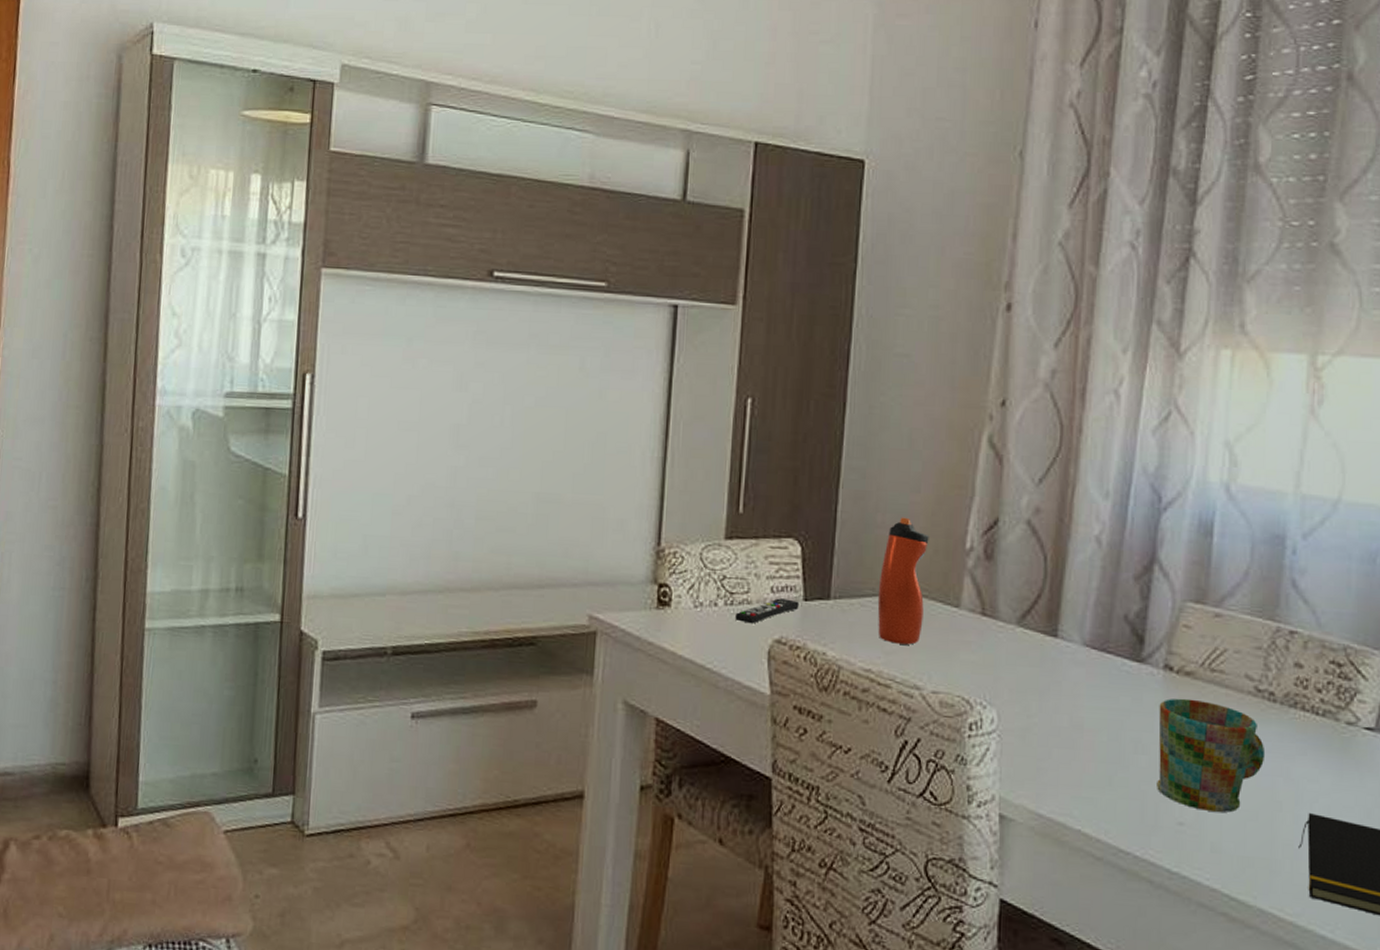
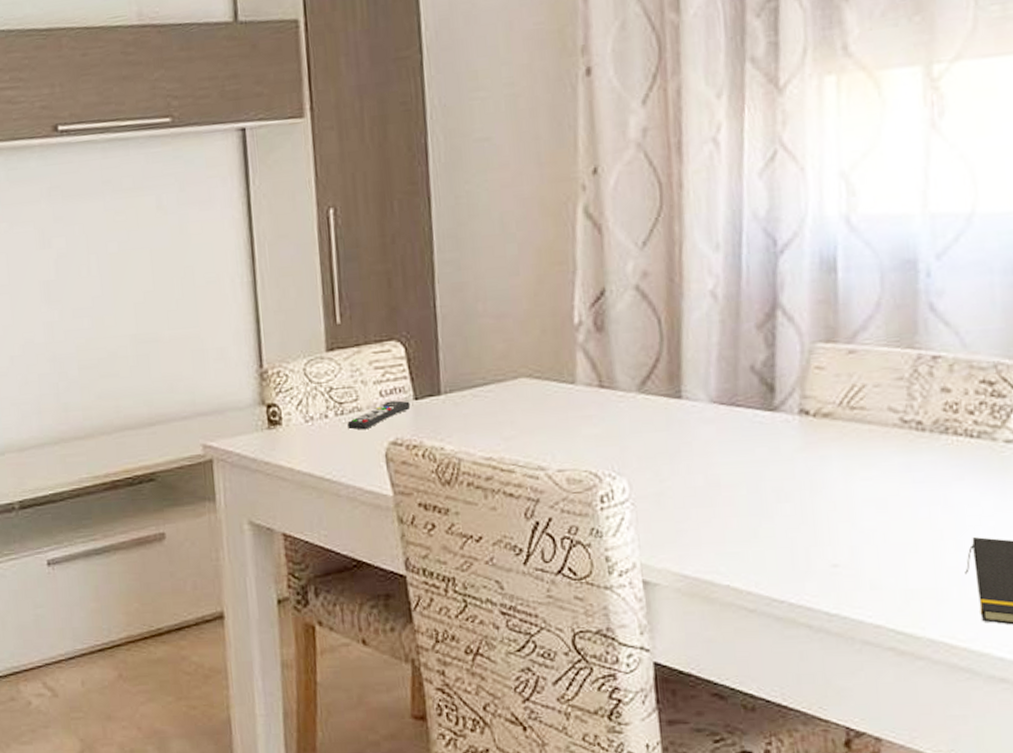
water bottle: present [877,517,929,645] -> none [488,302,540,429]
mug: present [1157,698,1266,813] -> none [798,440,919,550]

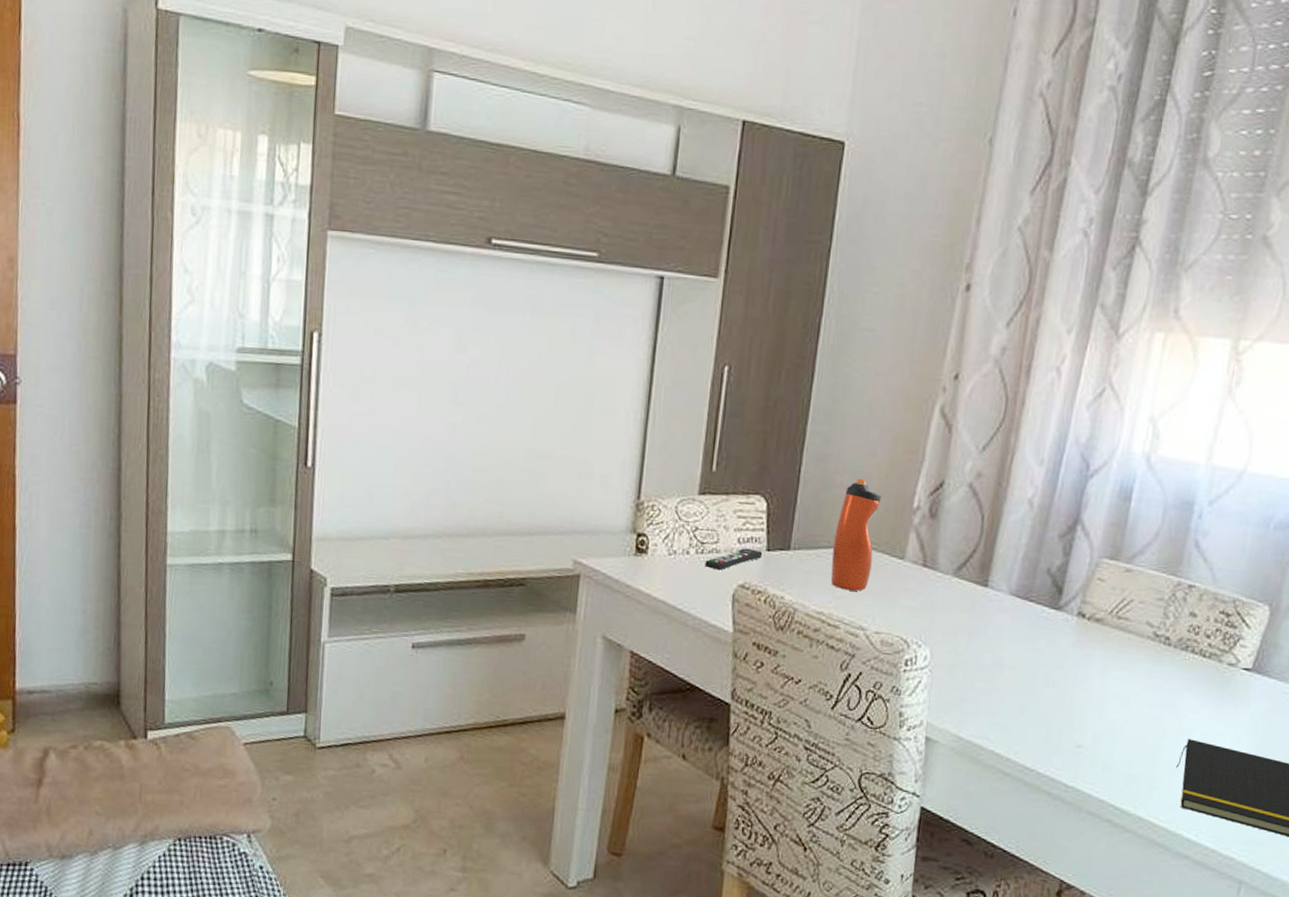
water bottle: none [488,302,540,429] -> present [830,478,881,591]

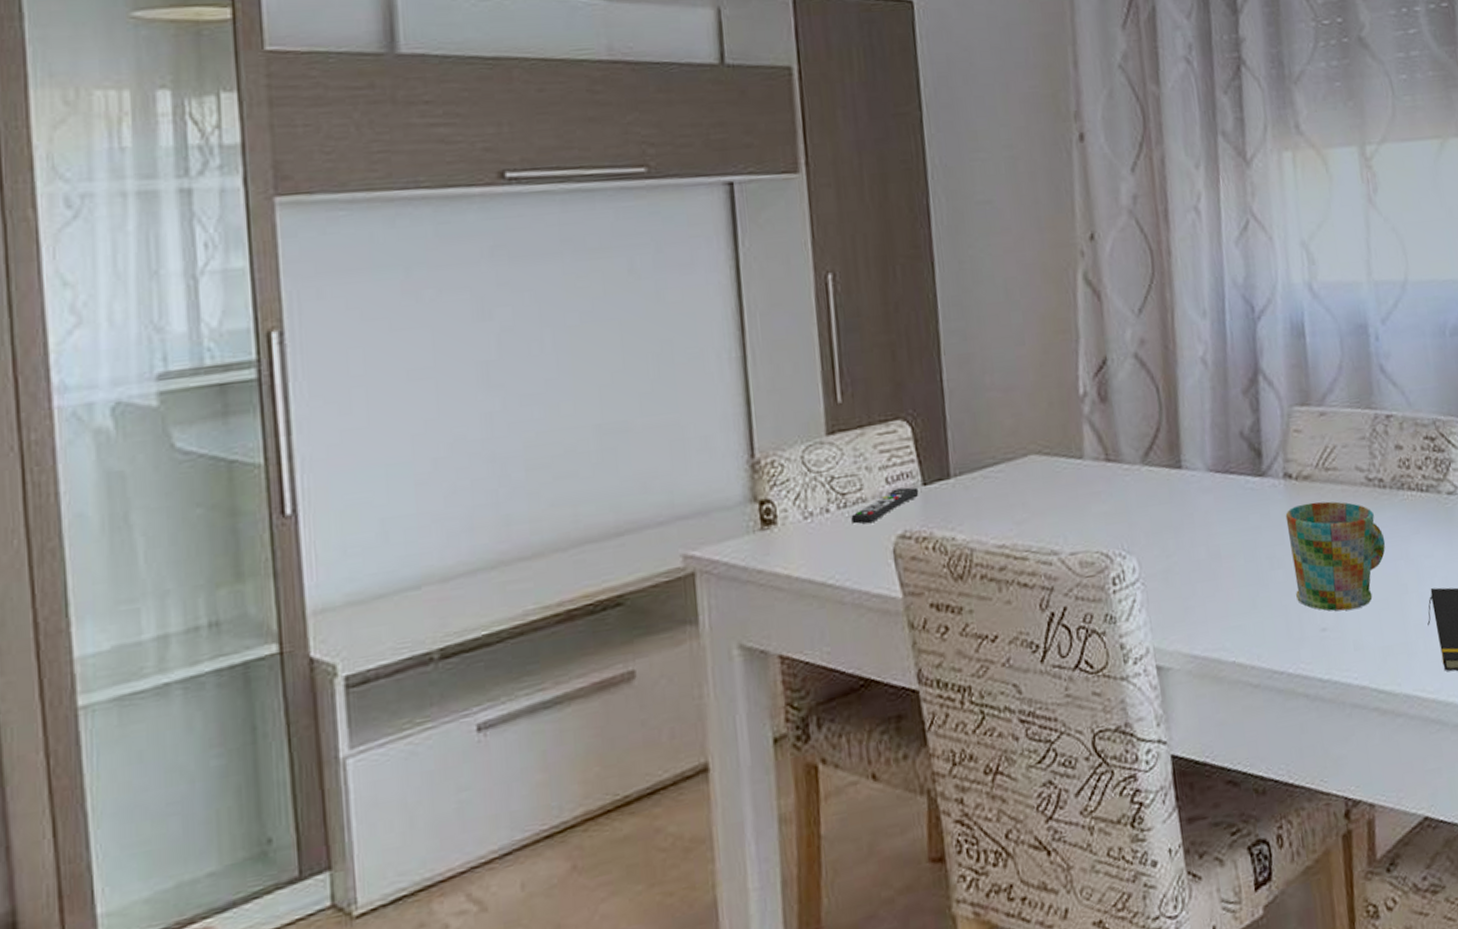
water bottle: present [830,478,881,591] -> none [997,373,1050,511]
mug: none [1062,641,1157,738] -> present [1285,501,1386,611]

